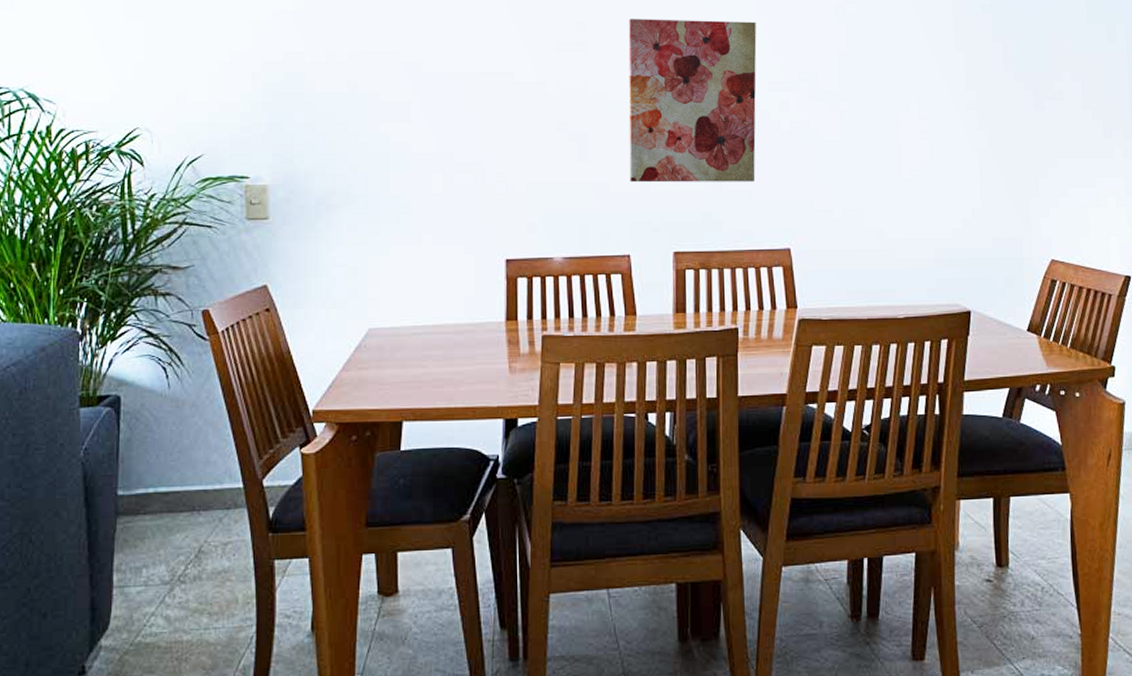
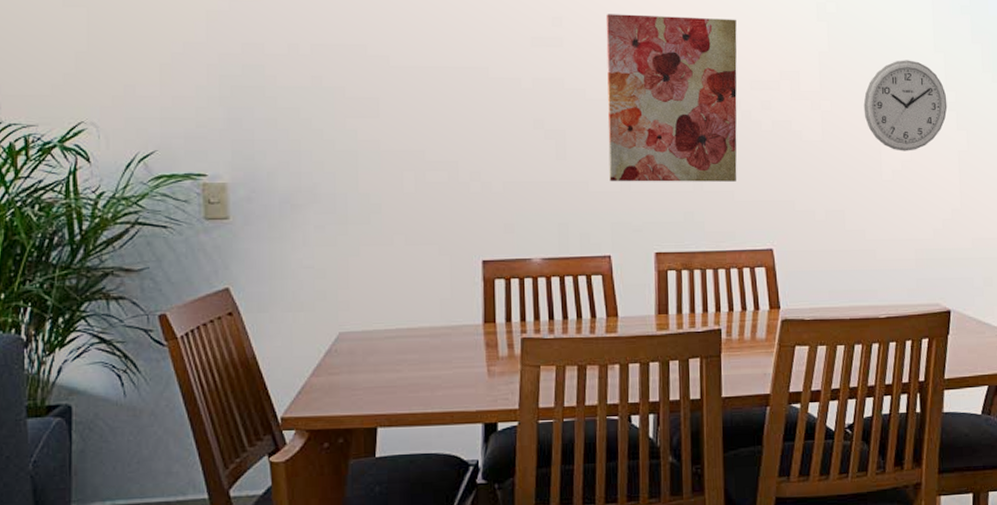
wall clock: none [882,59,968,151] -> present [863,60,948,151]

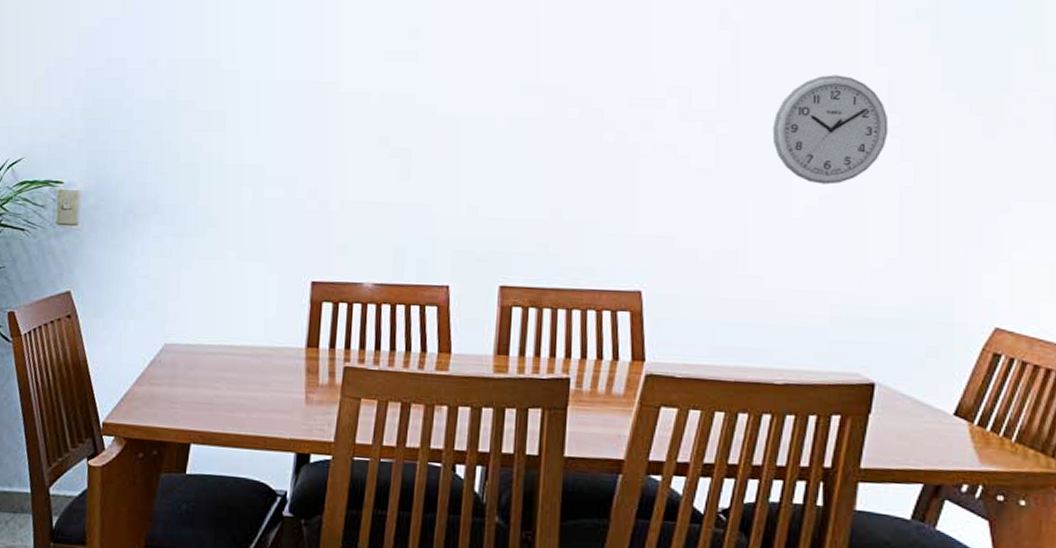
wall art: present [605,14,737,182] -> none [455,25,618,212]

